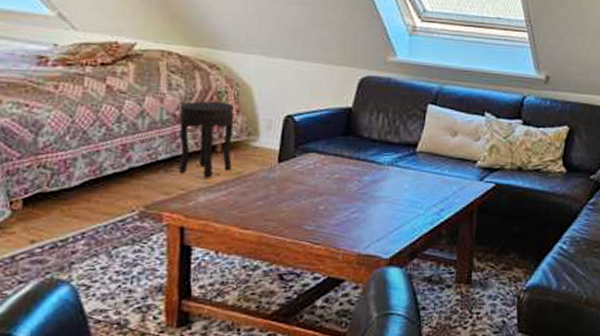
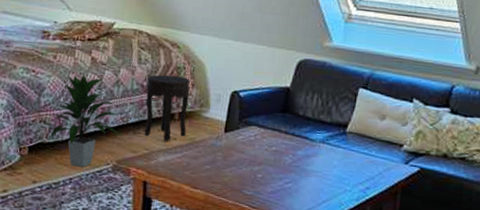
indoor plant: none [51,106,145,218] -> present [49,74,118,167]

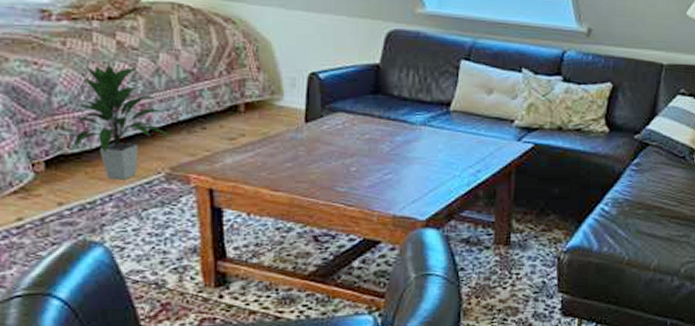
side table: present [144,74,190,141] -> none [197,57,257,139]

